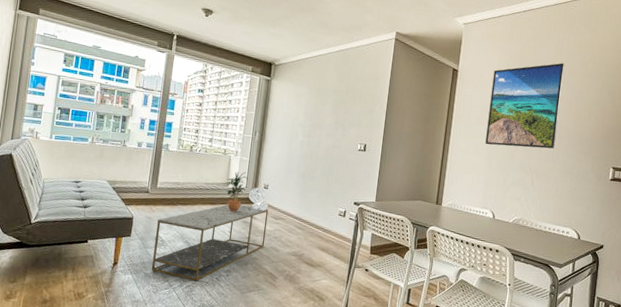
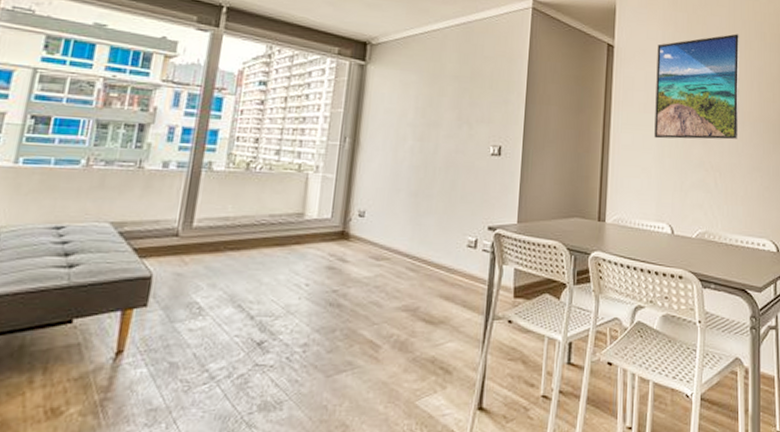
coffee table: present [151,204,269,281] -> none [180,242,367,366]
potted plant: present [224,171,248,212] -> none [299,194,334,255]
decorative ball: present [248,187,269,210] -> none [335,215,366,248]

